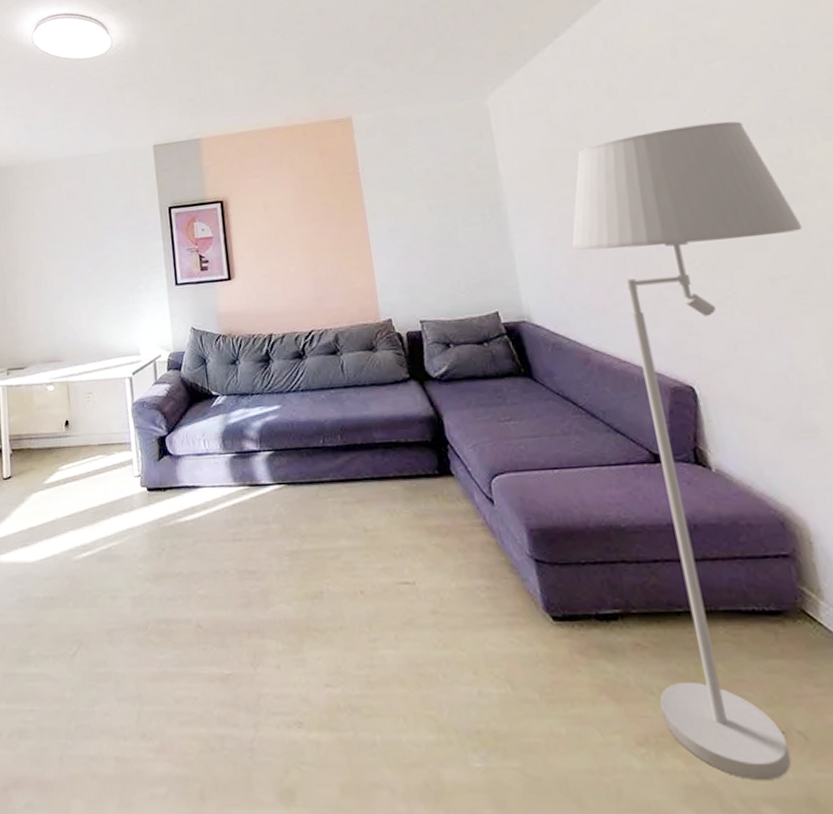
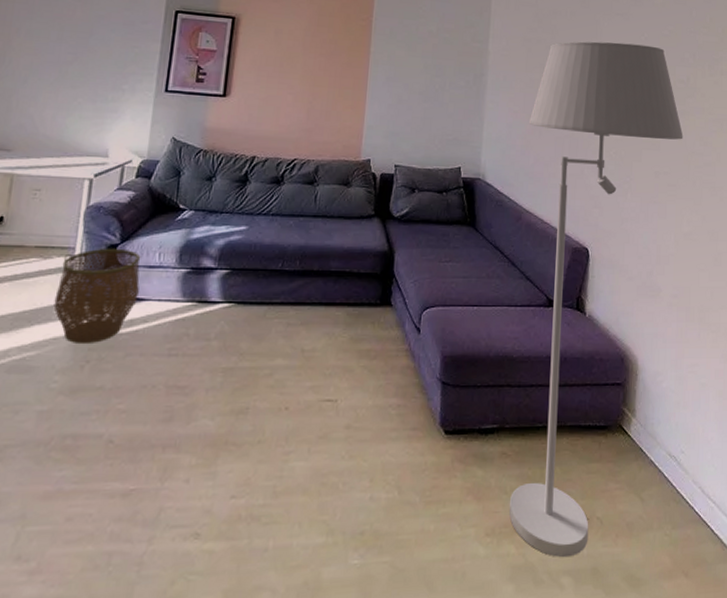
basket: none [123,439,195,532] -> present [53,248,141,343]

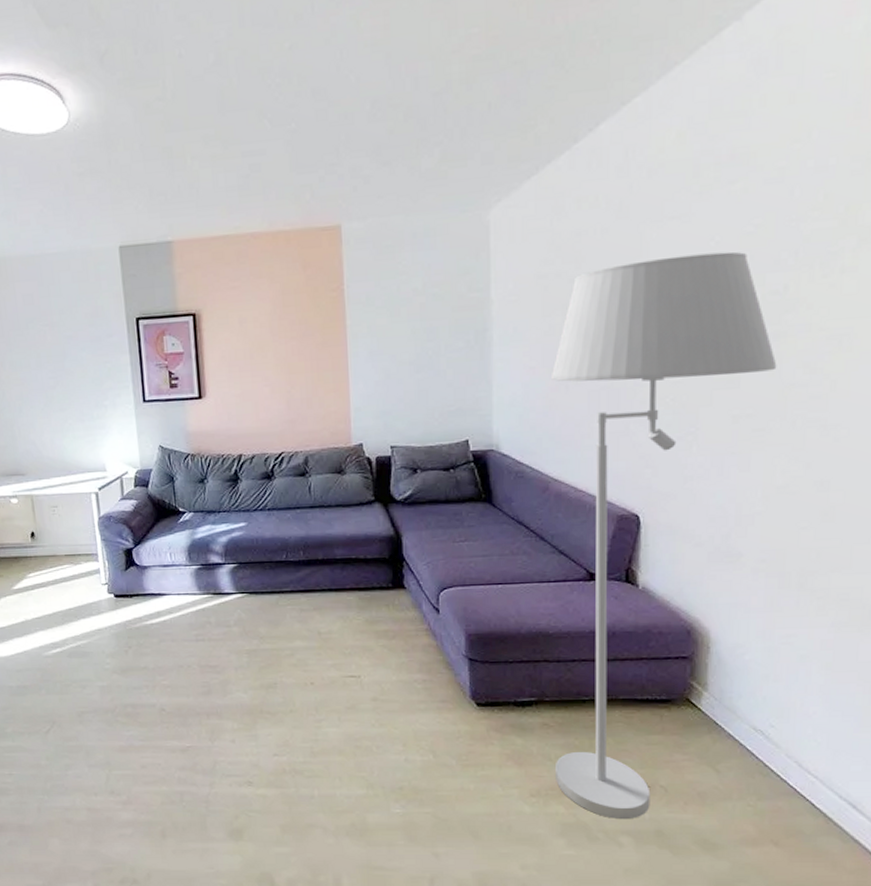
basket: present [53,248,141,343] -> none [90,551,161,633]

